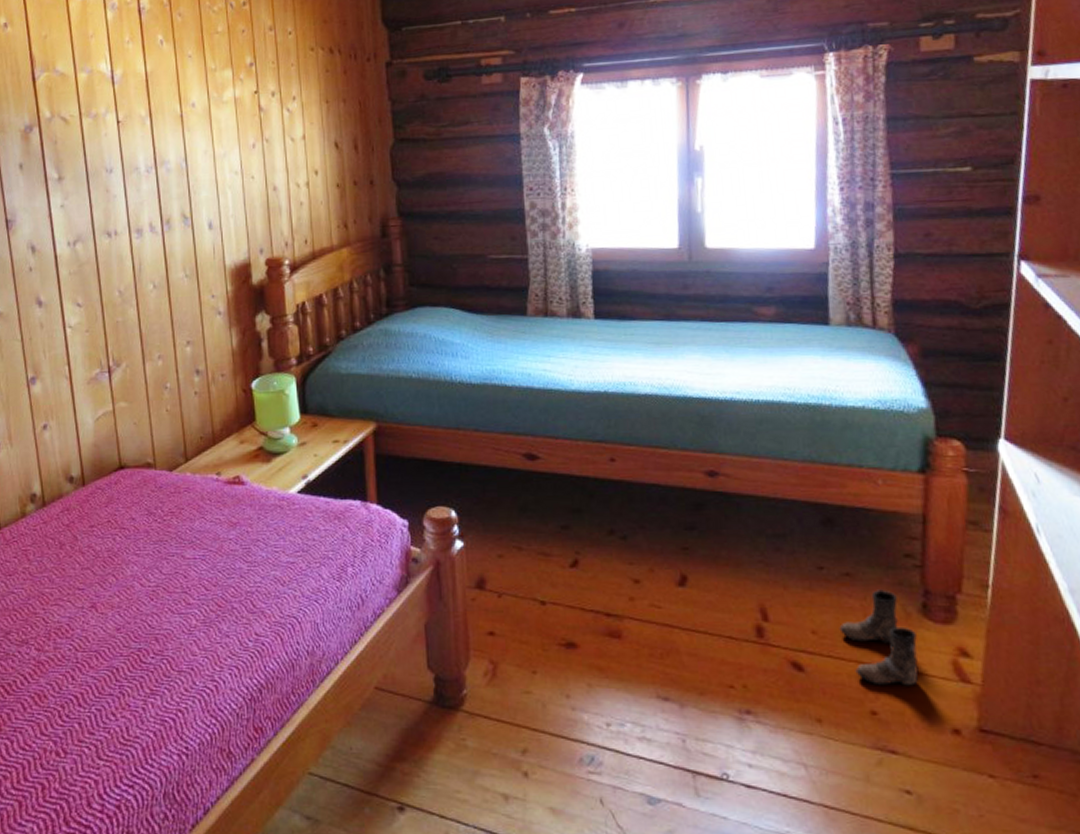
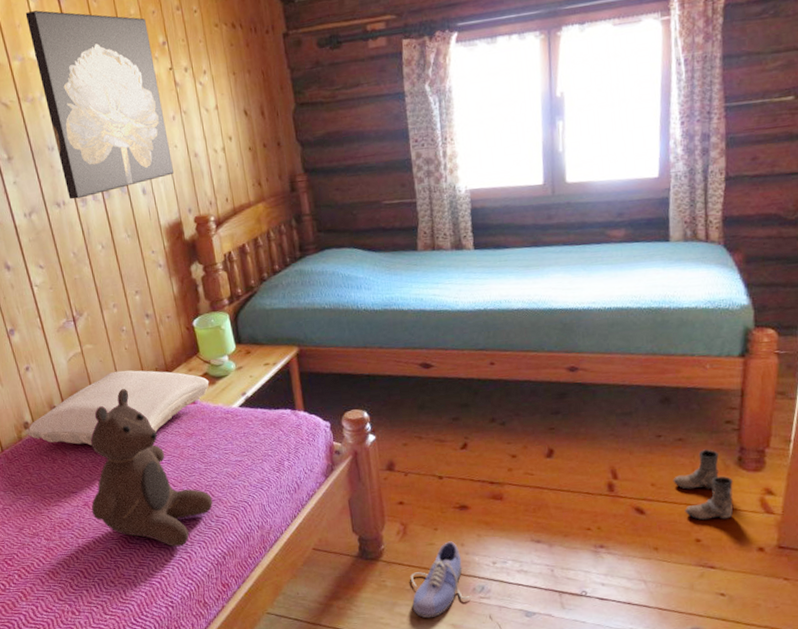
pillow: none [32,436,264,530] -> present [25,370,209,446]
teddy bear: none [99,460,254,672] -> present [90,389,213,547]
wall art: none [101,21,248,229] -> present [25,10,175,200]
shoe: none [499,690,577,797] -> present [411,541,472,619]

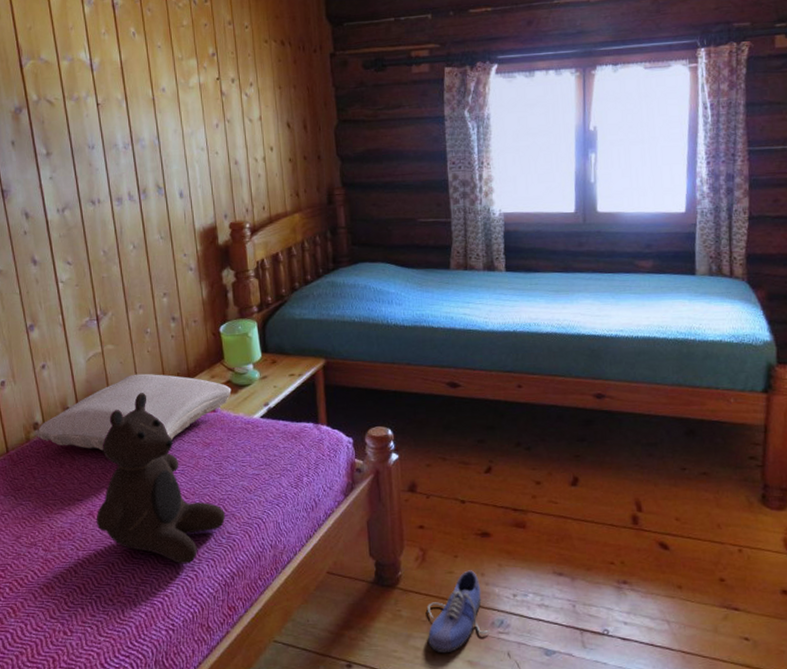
wall art: present [25,10,175,200] -> none [79,15,213,198]
boots: present [673,449,734,521] -> none [697,485,758,559]

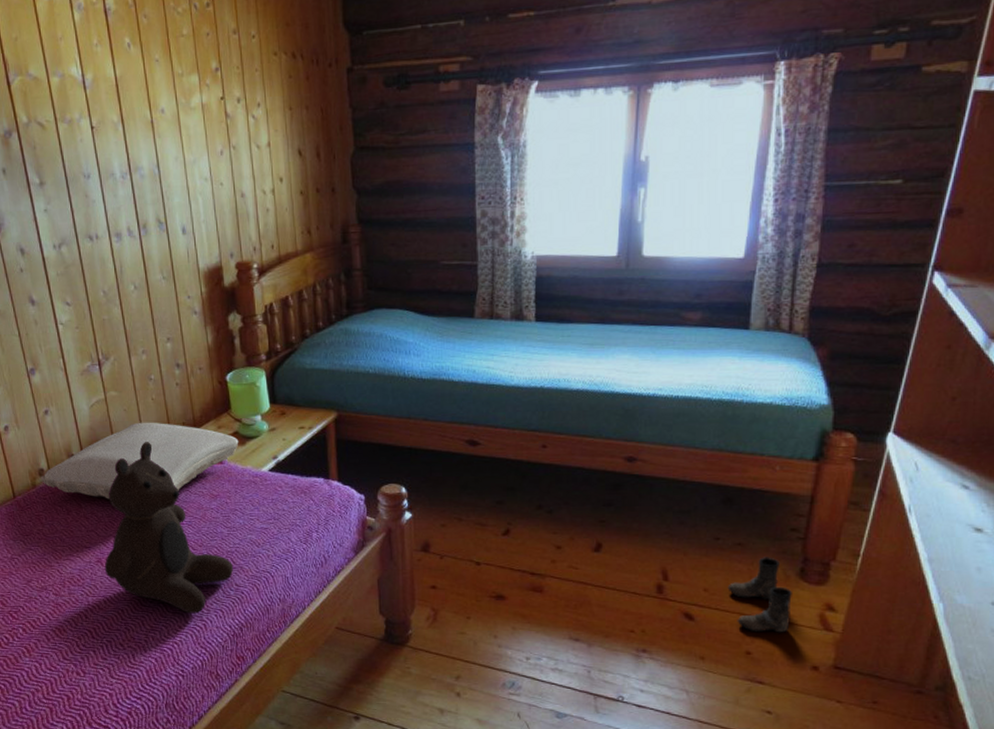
shoe: present [428,570,490,654] -> none [437,632,500,711]
boots: none [697,485,758,559] -> present [727,557,792,633]

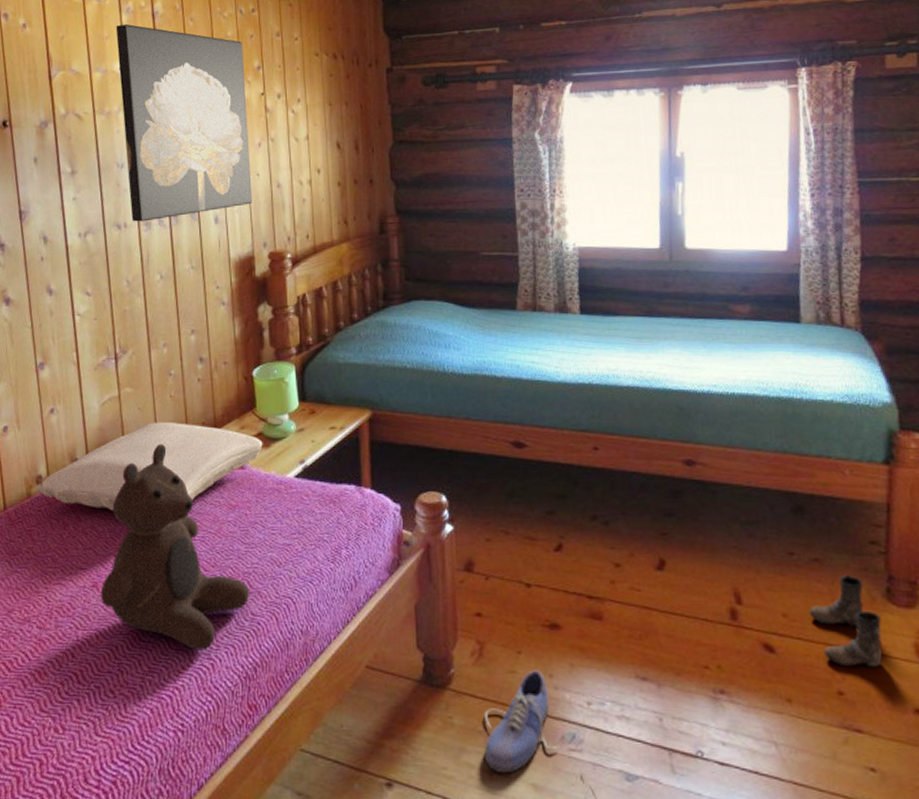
wall art: none [68,23,218,233] -> present [116,24,253,222]
shoe: none [437,632,500,711] -> present [484,670,559,774]

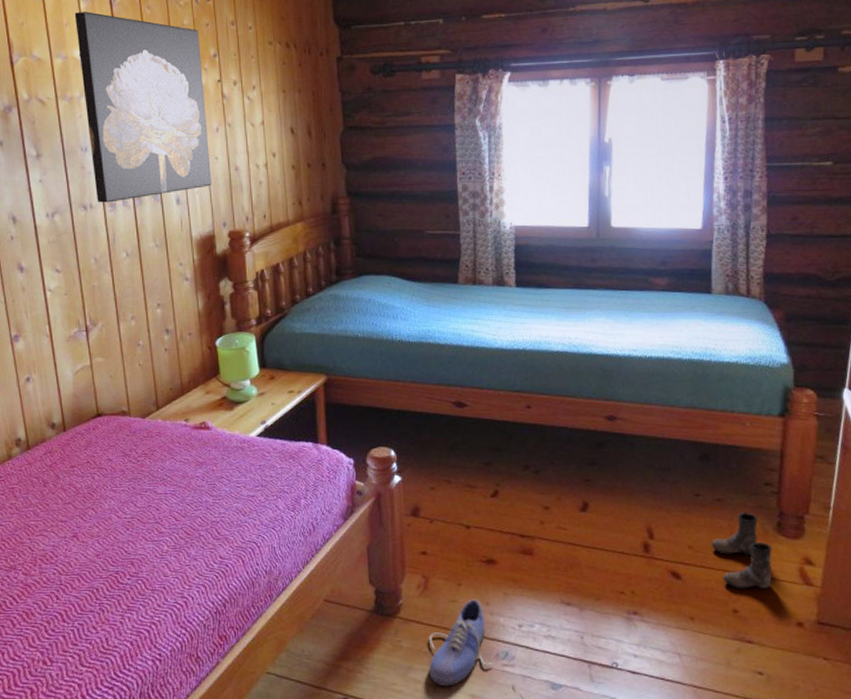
pillow: present [37,421,263,511] -> none [17,388,227,469]
teddy bear: present [100,444,250,650] -> none [80,408,218,590]

